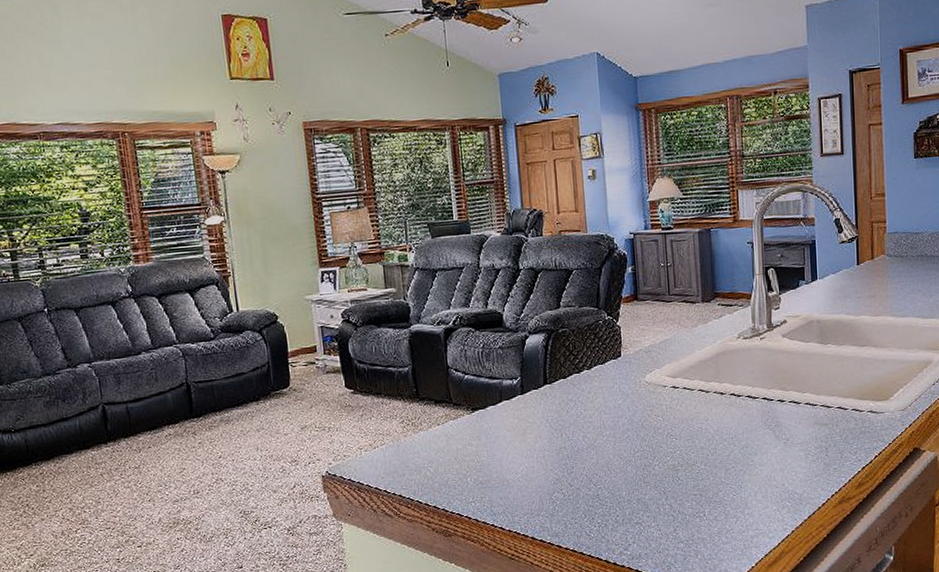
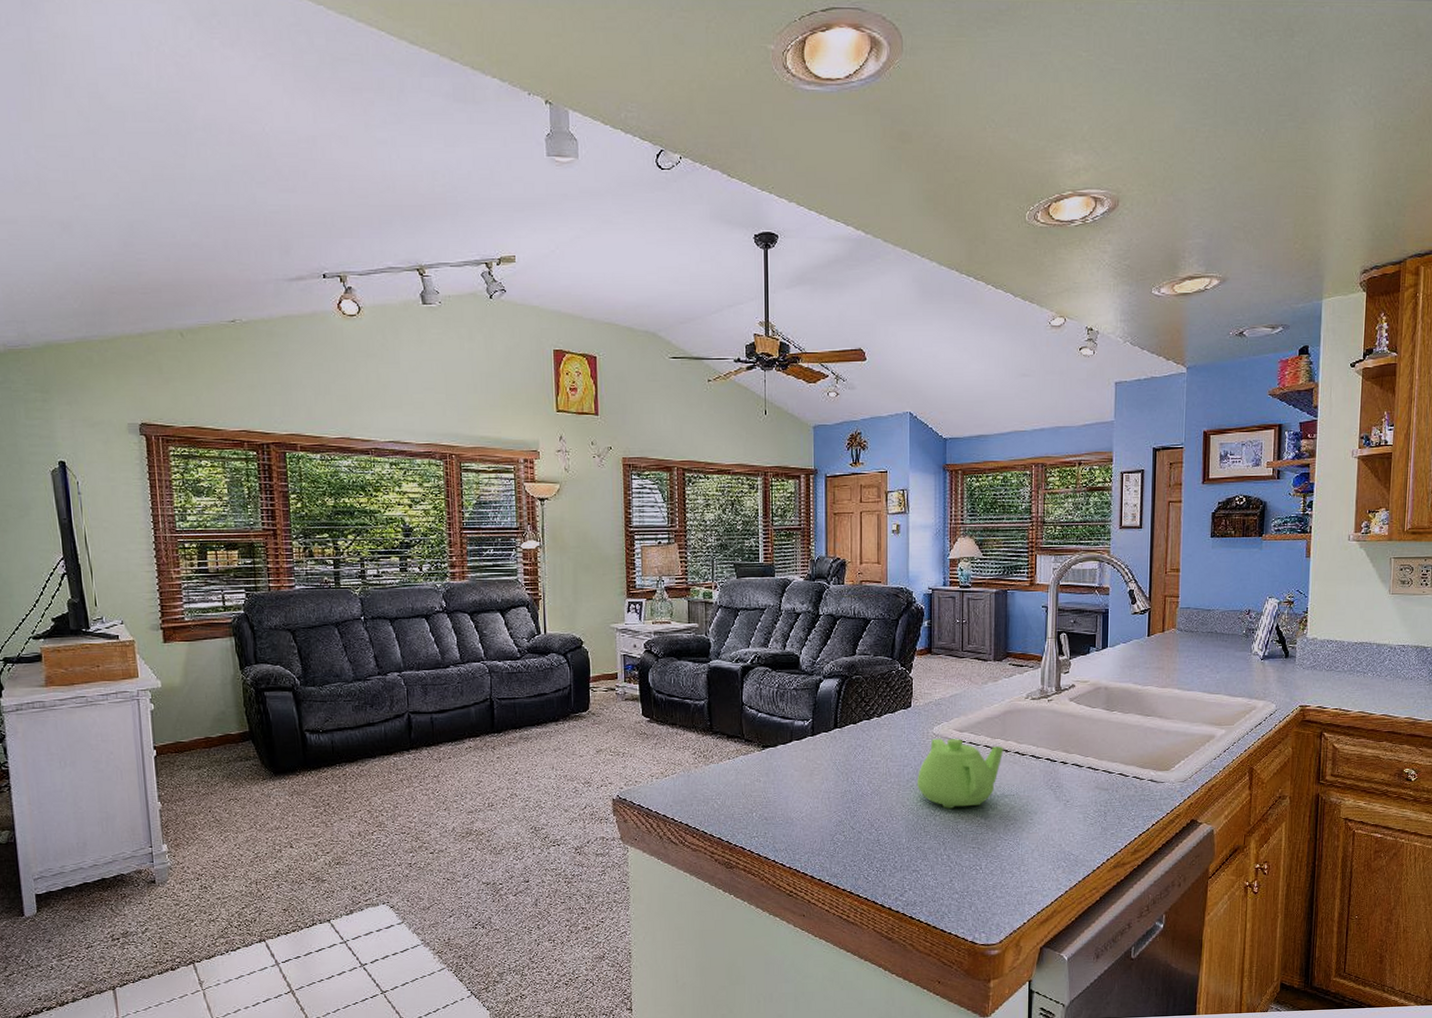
teapot: none [633,384,719,458] -> present [918,738,1004,809]

